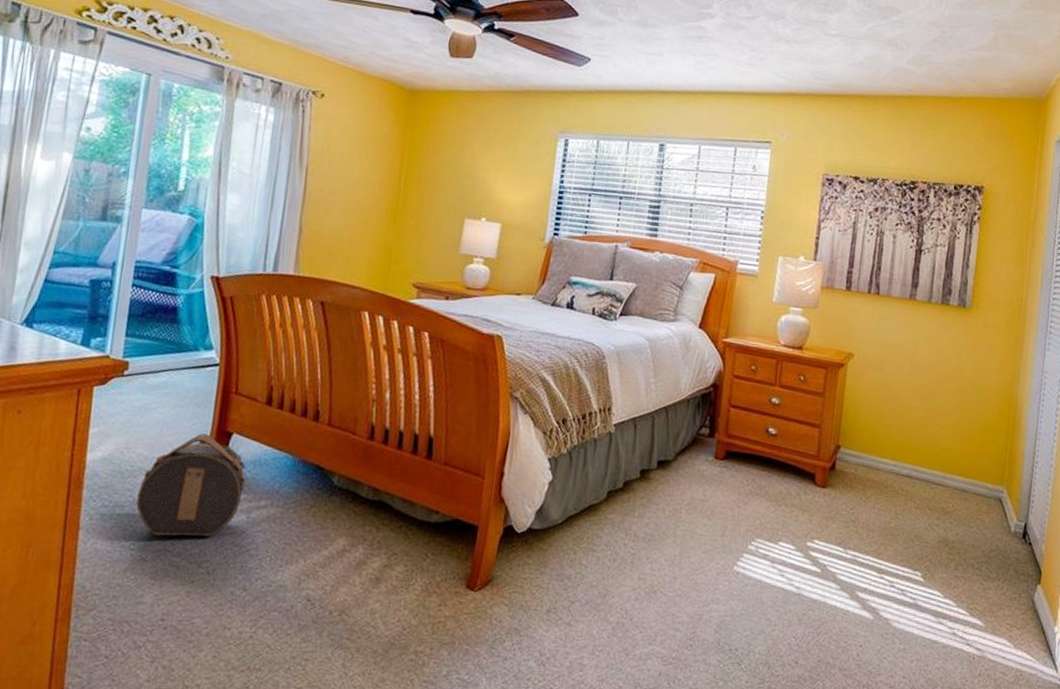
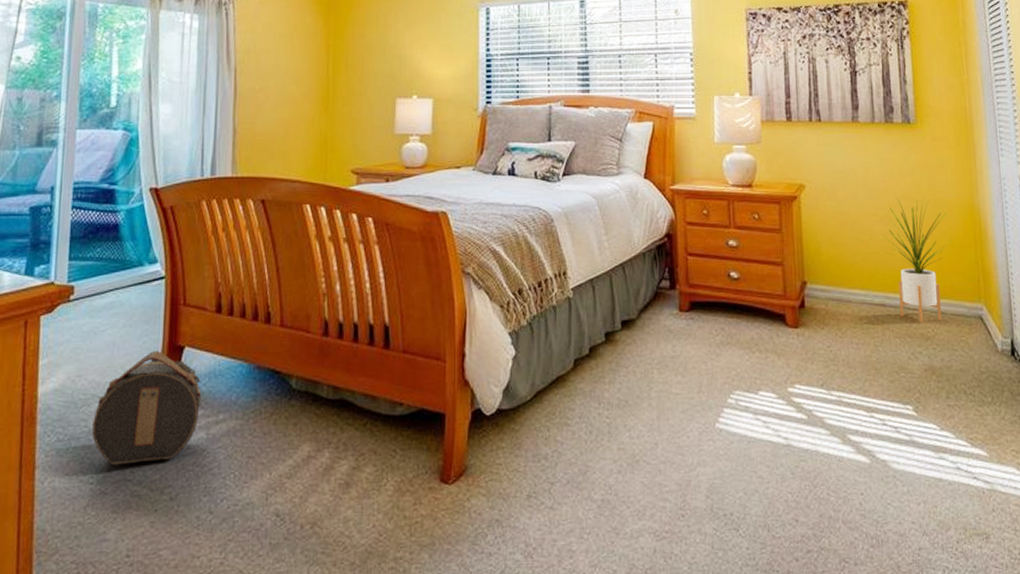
house plant: none [920,377,987,498] -> present [883,198,953,322]

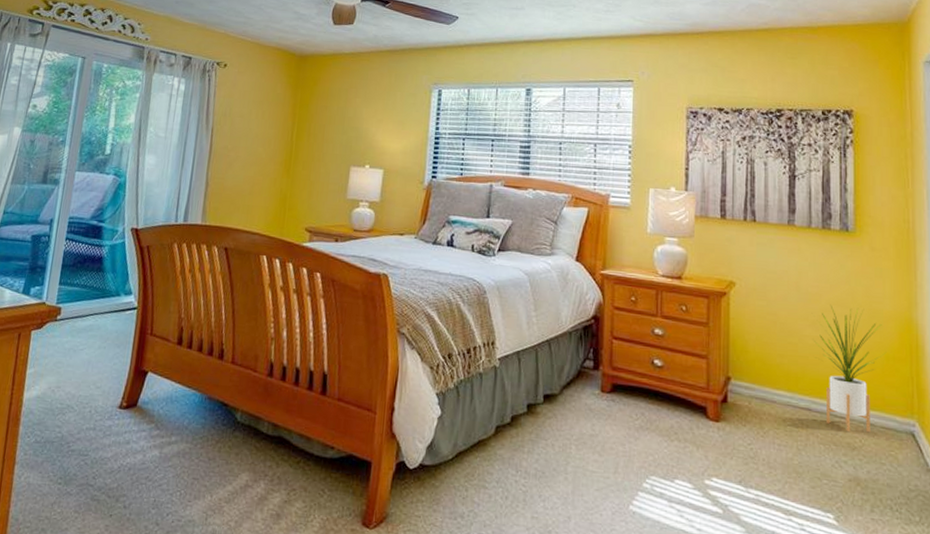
hat box: present [92,351,202,466] -> none [64,372,159,473]

